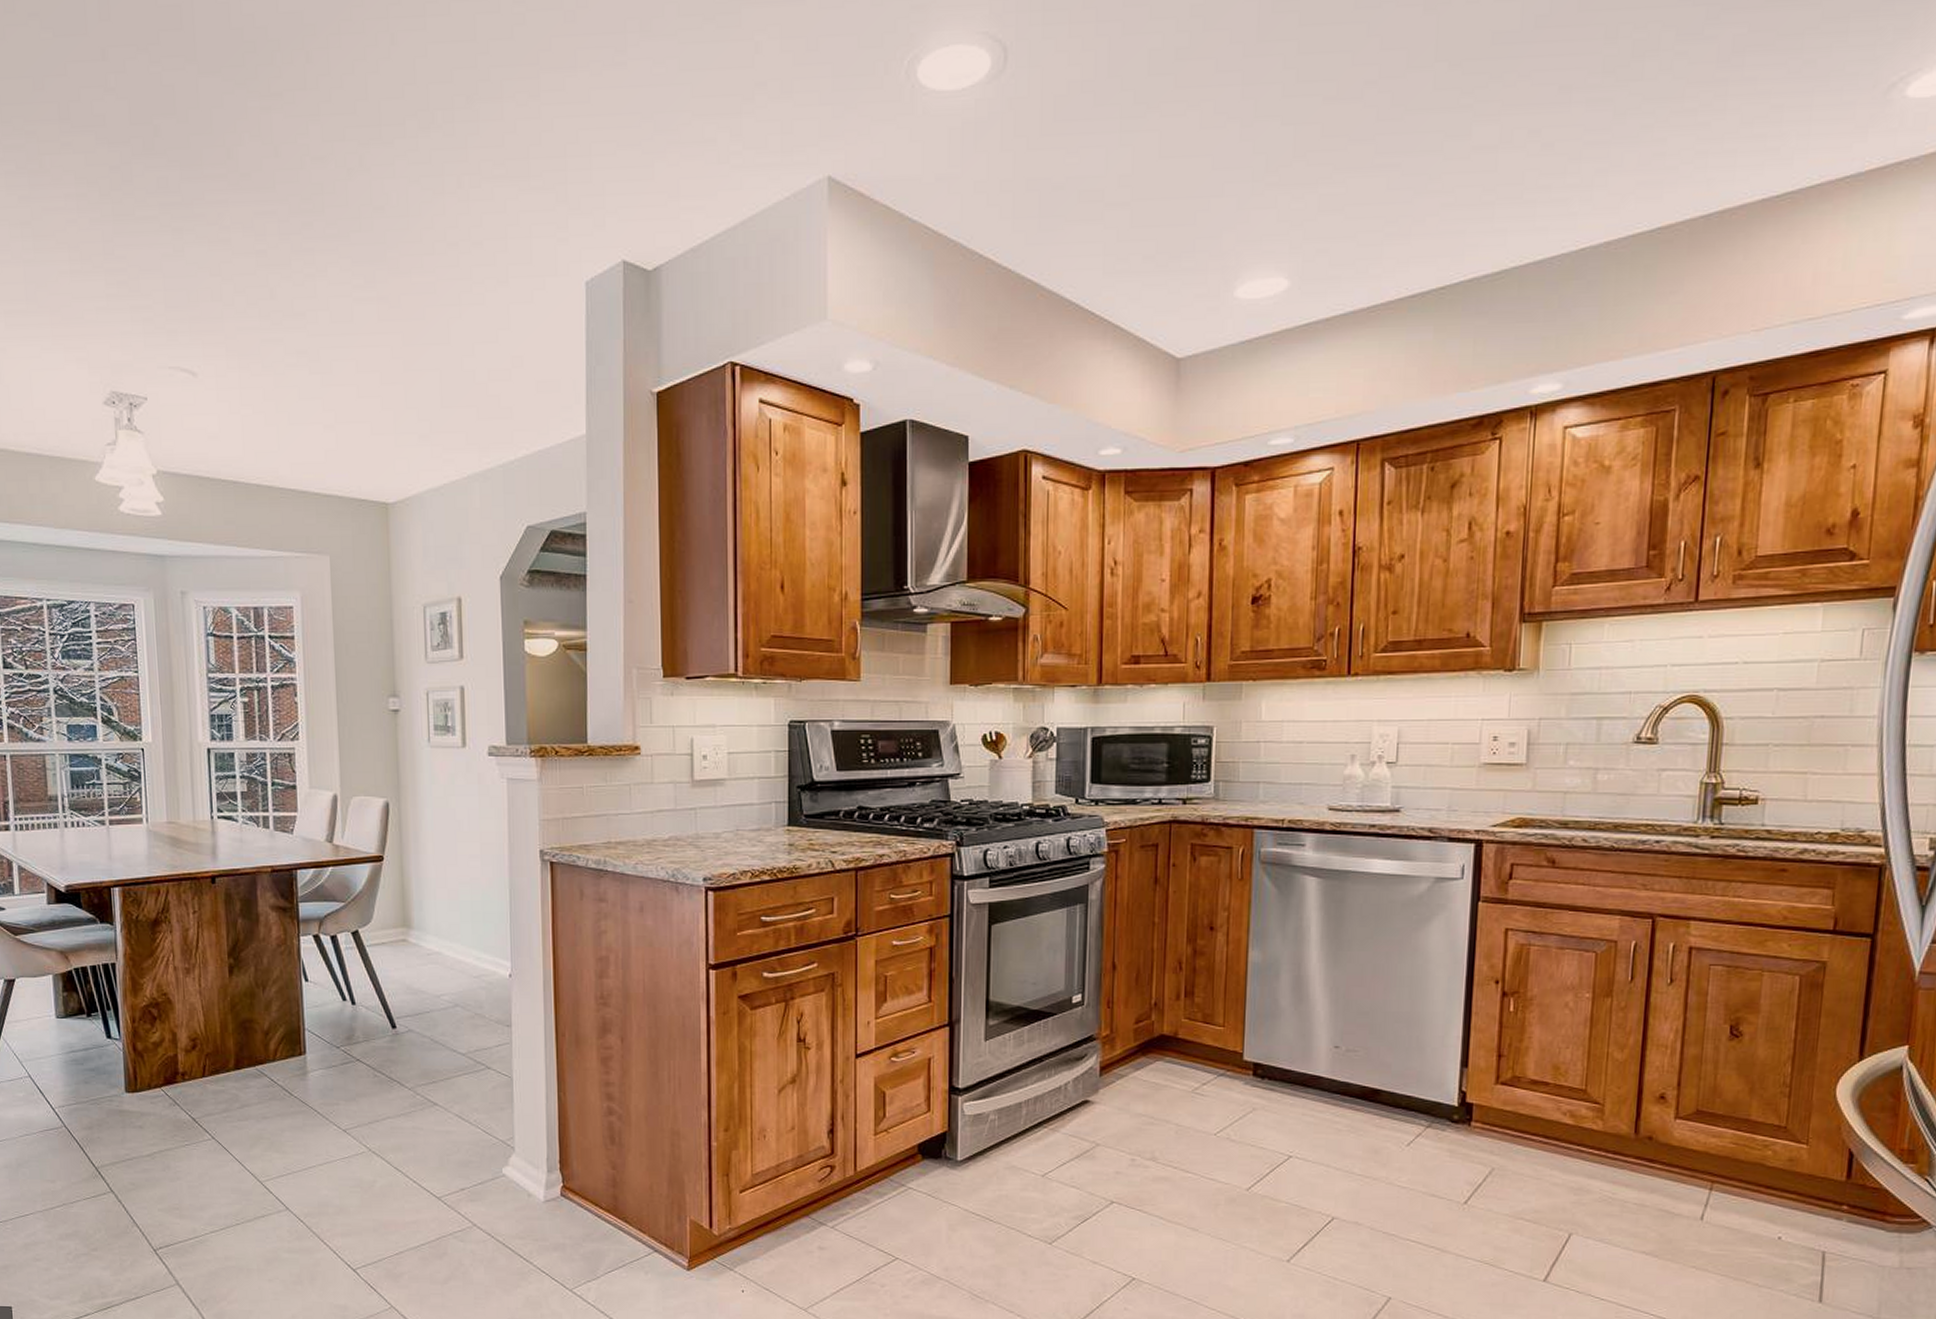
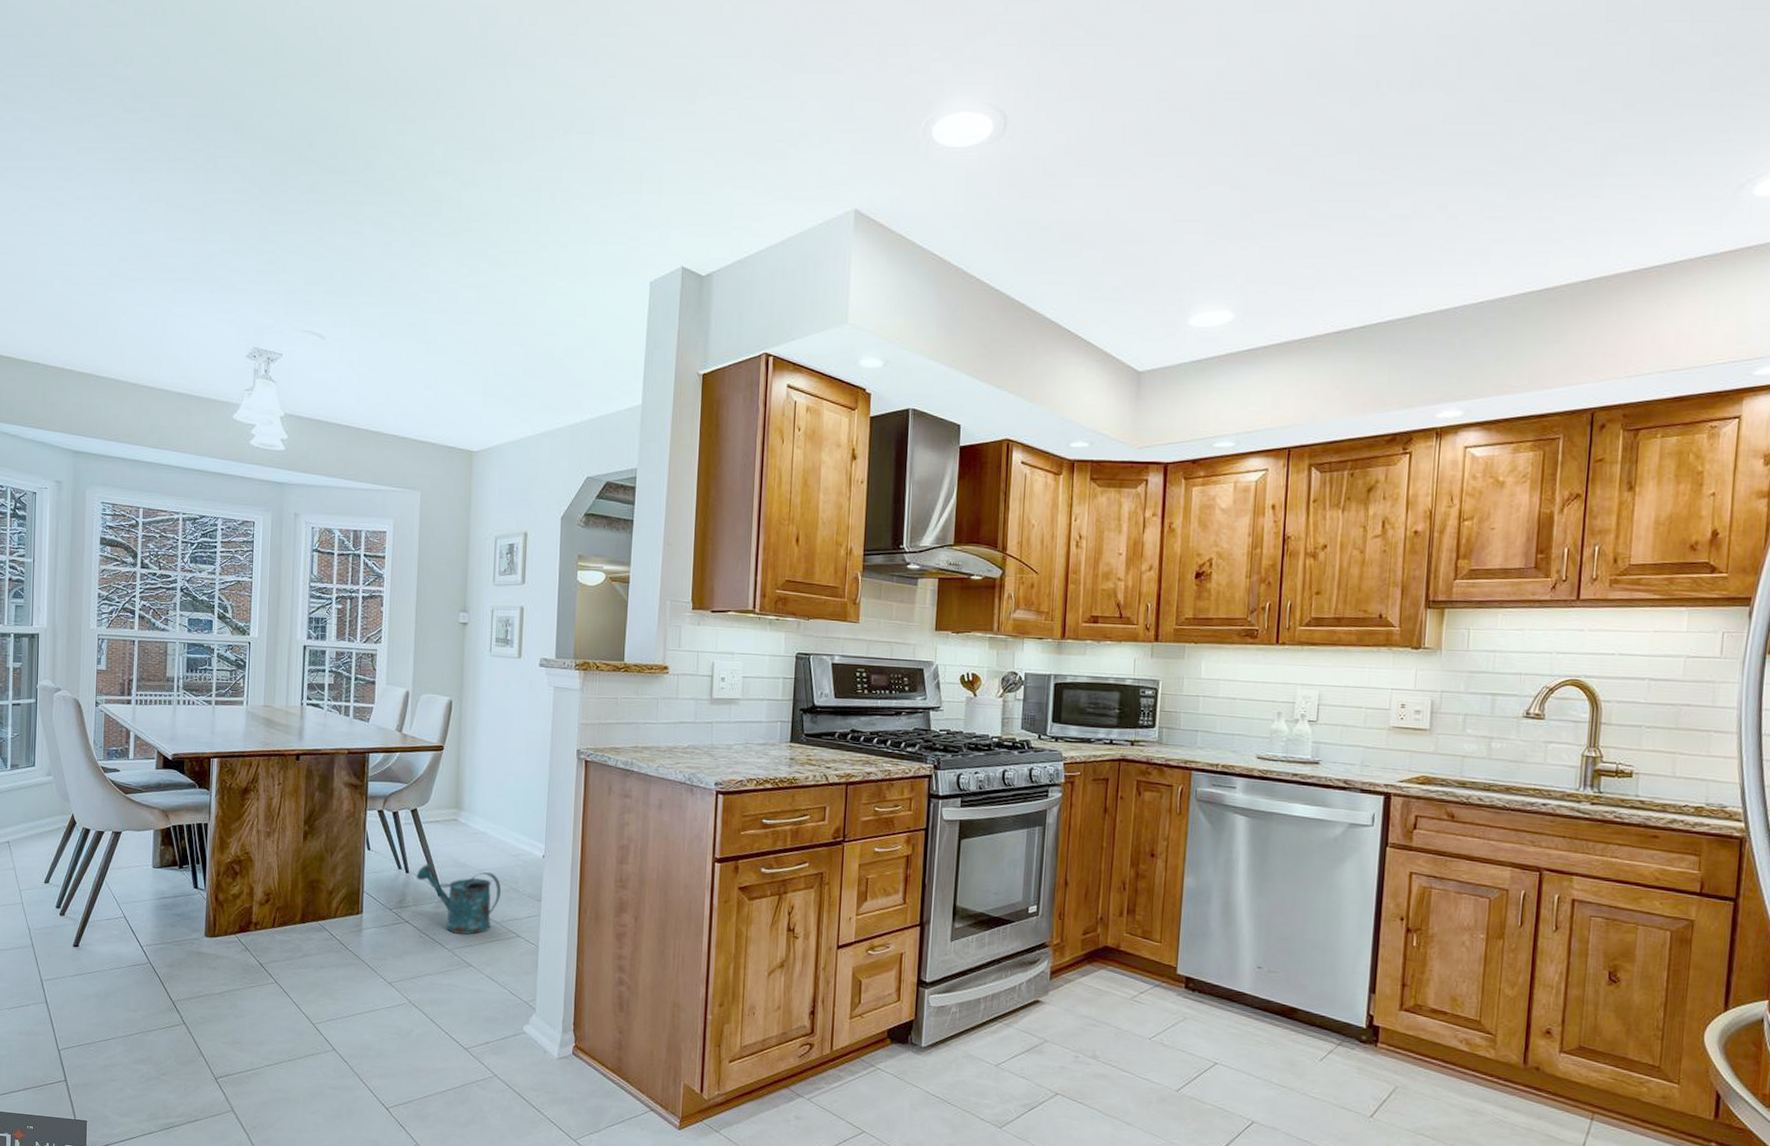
watering can: none [364,993,465,1071] -> present [416,864,502,936]

